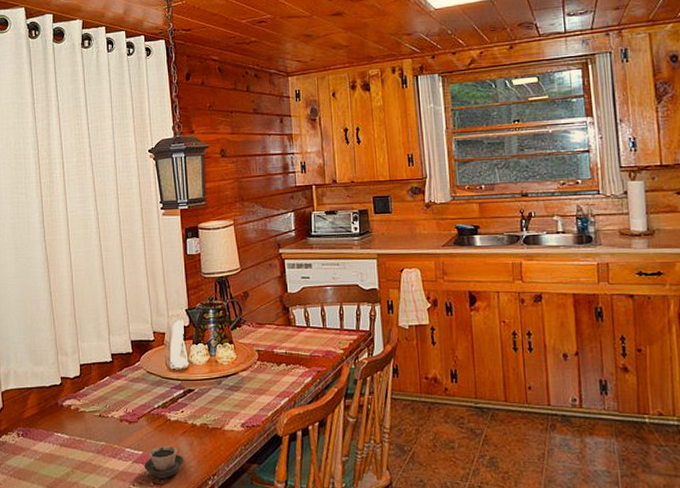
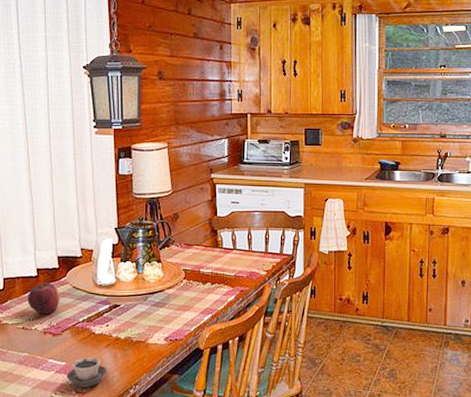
fruit: none [103,368,135,401] -> present [27,283,60,315]

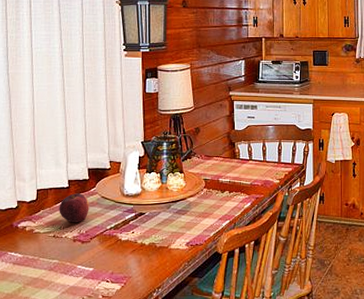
cup: present [66,357,107,387] -> none [94,262,132,292]

